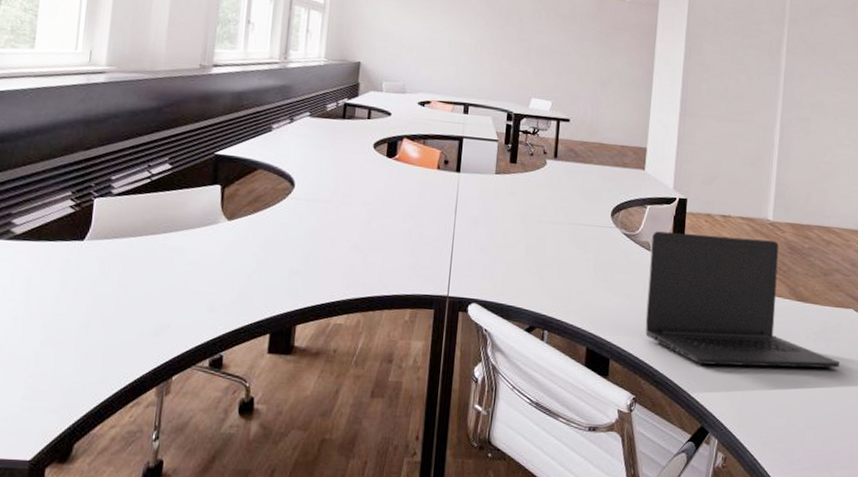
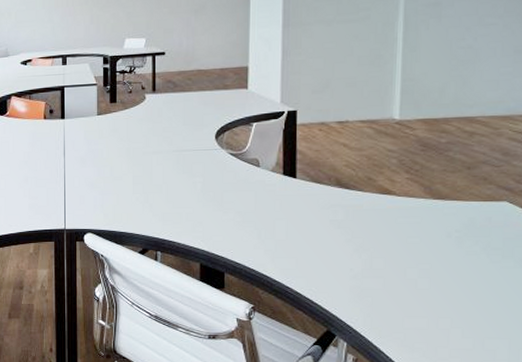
laptop: present [645,231,841,369] -> none [259,140,492,271]

